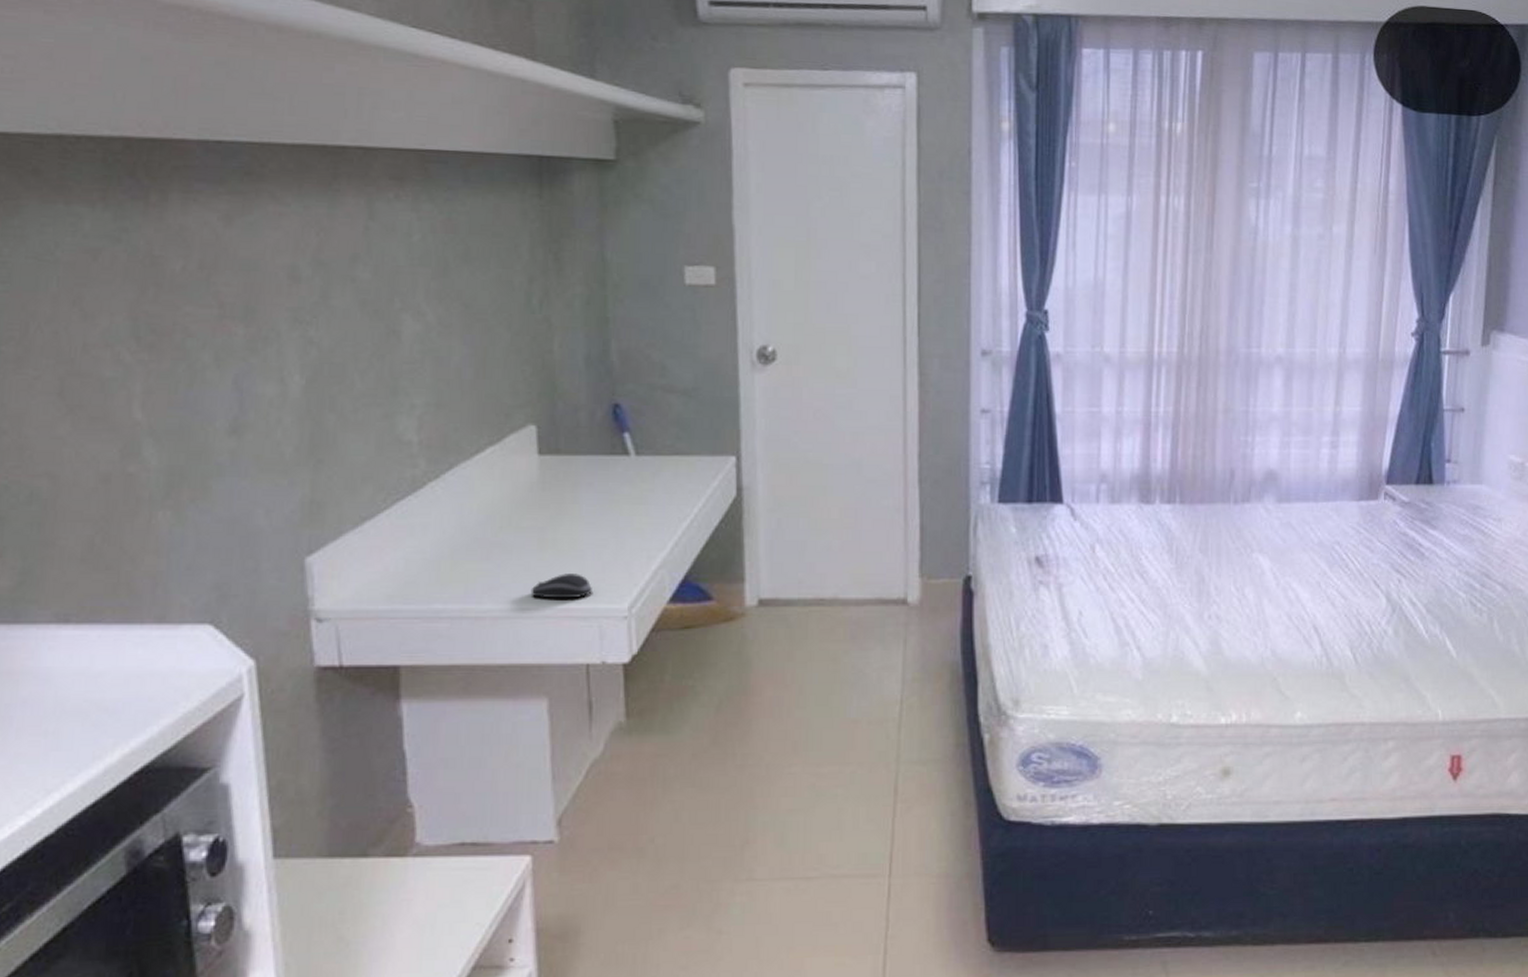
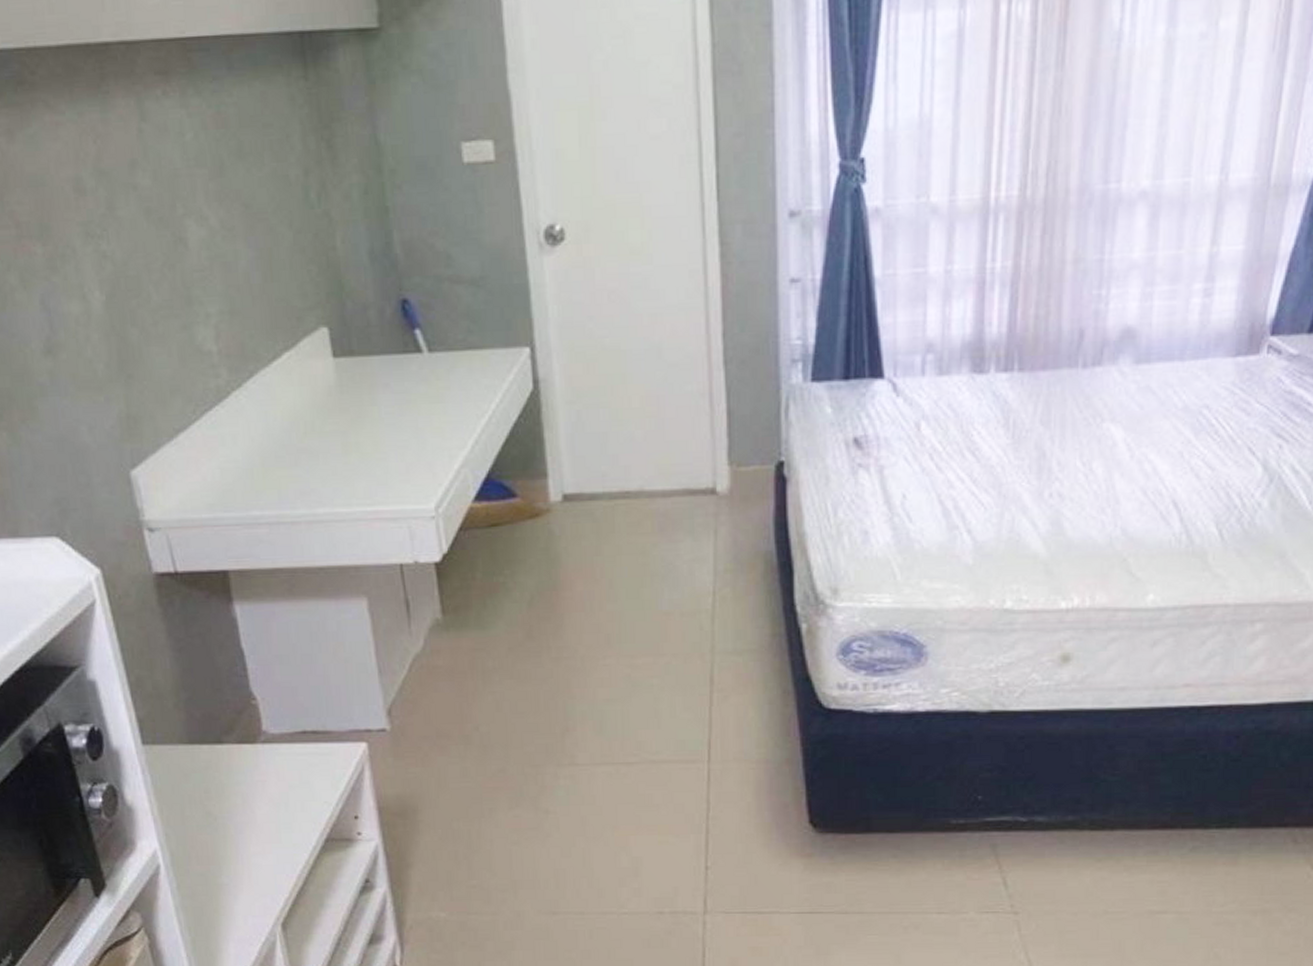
computer mouse: present [530,574,592,599] -> none [340,476,399,502]

